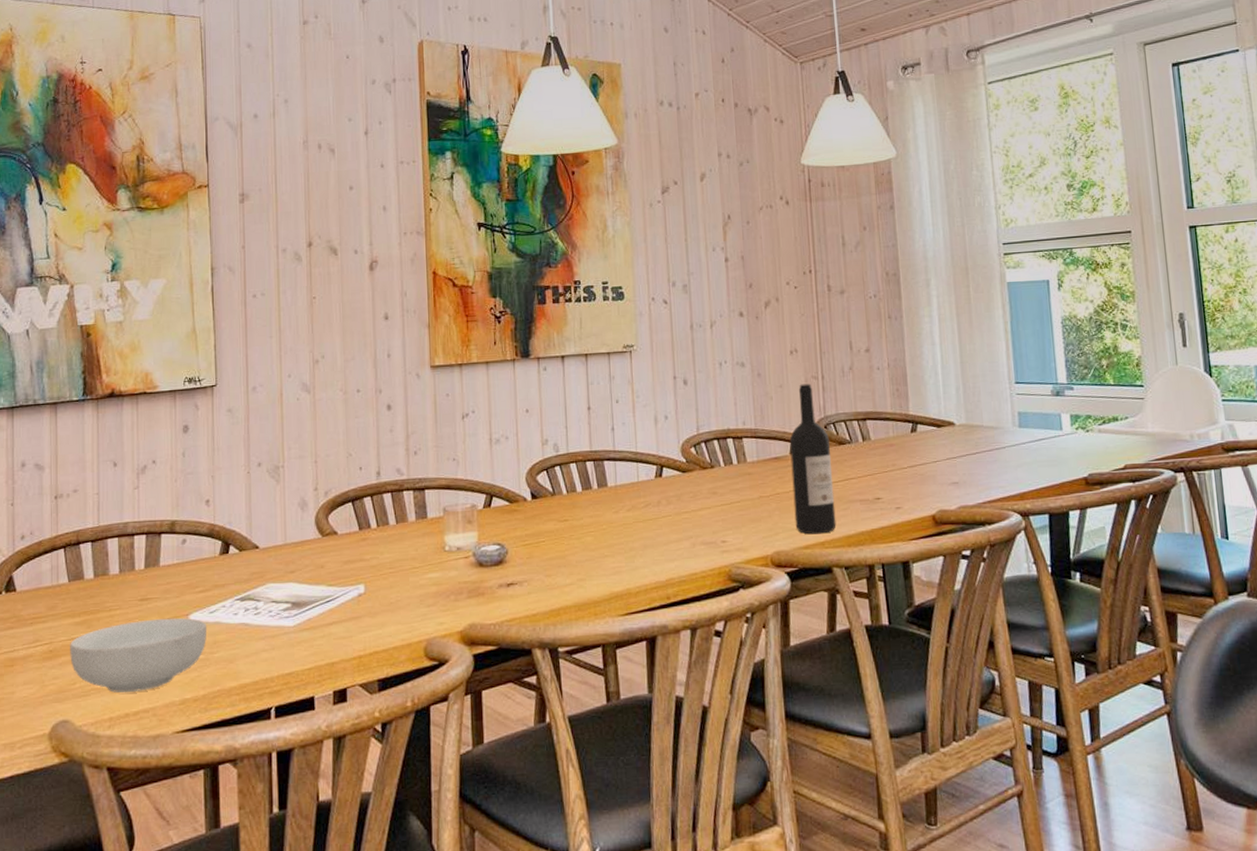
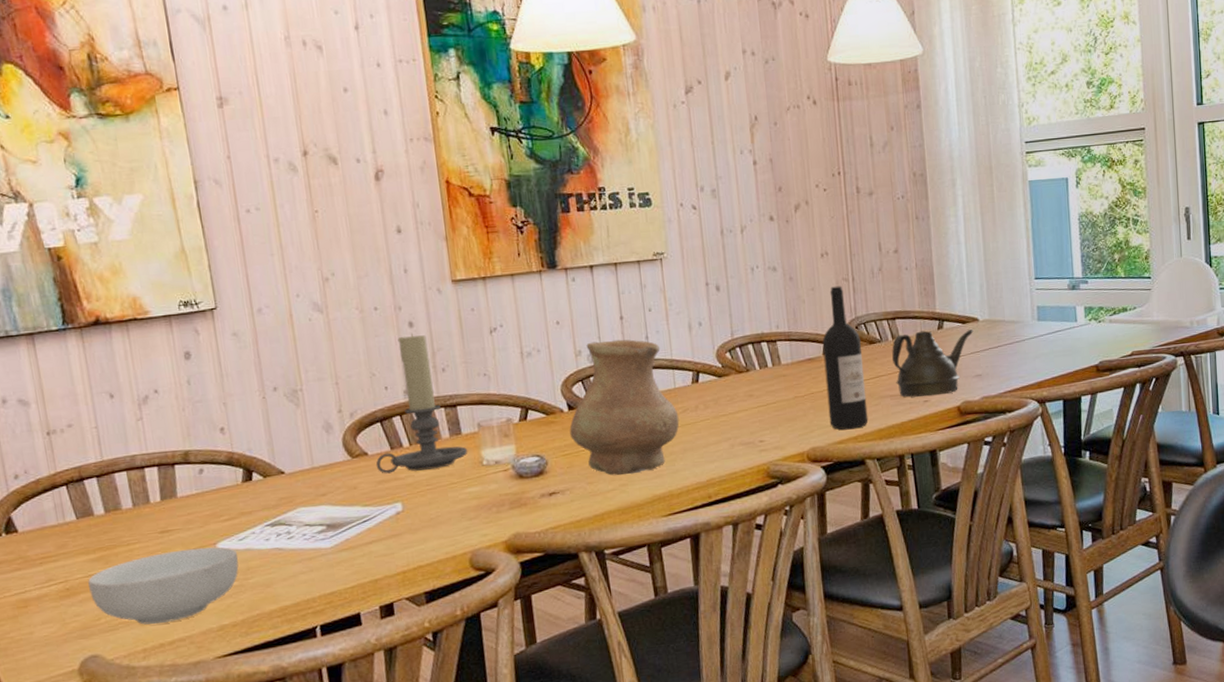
candle holder: none [343,415,432,554] -> present [375,332,468,474]
vase: none [531,429,641,570] -> present [569,339,680,476]
teapot: none [862,433,949,504] -> present [891,329,974,397]

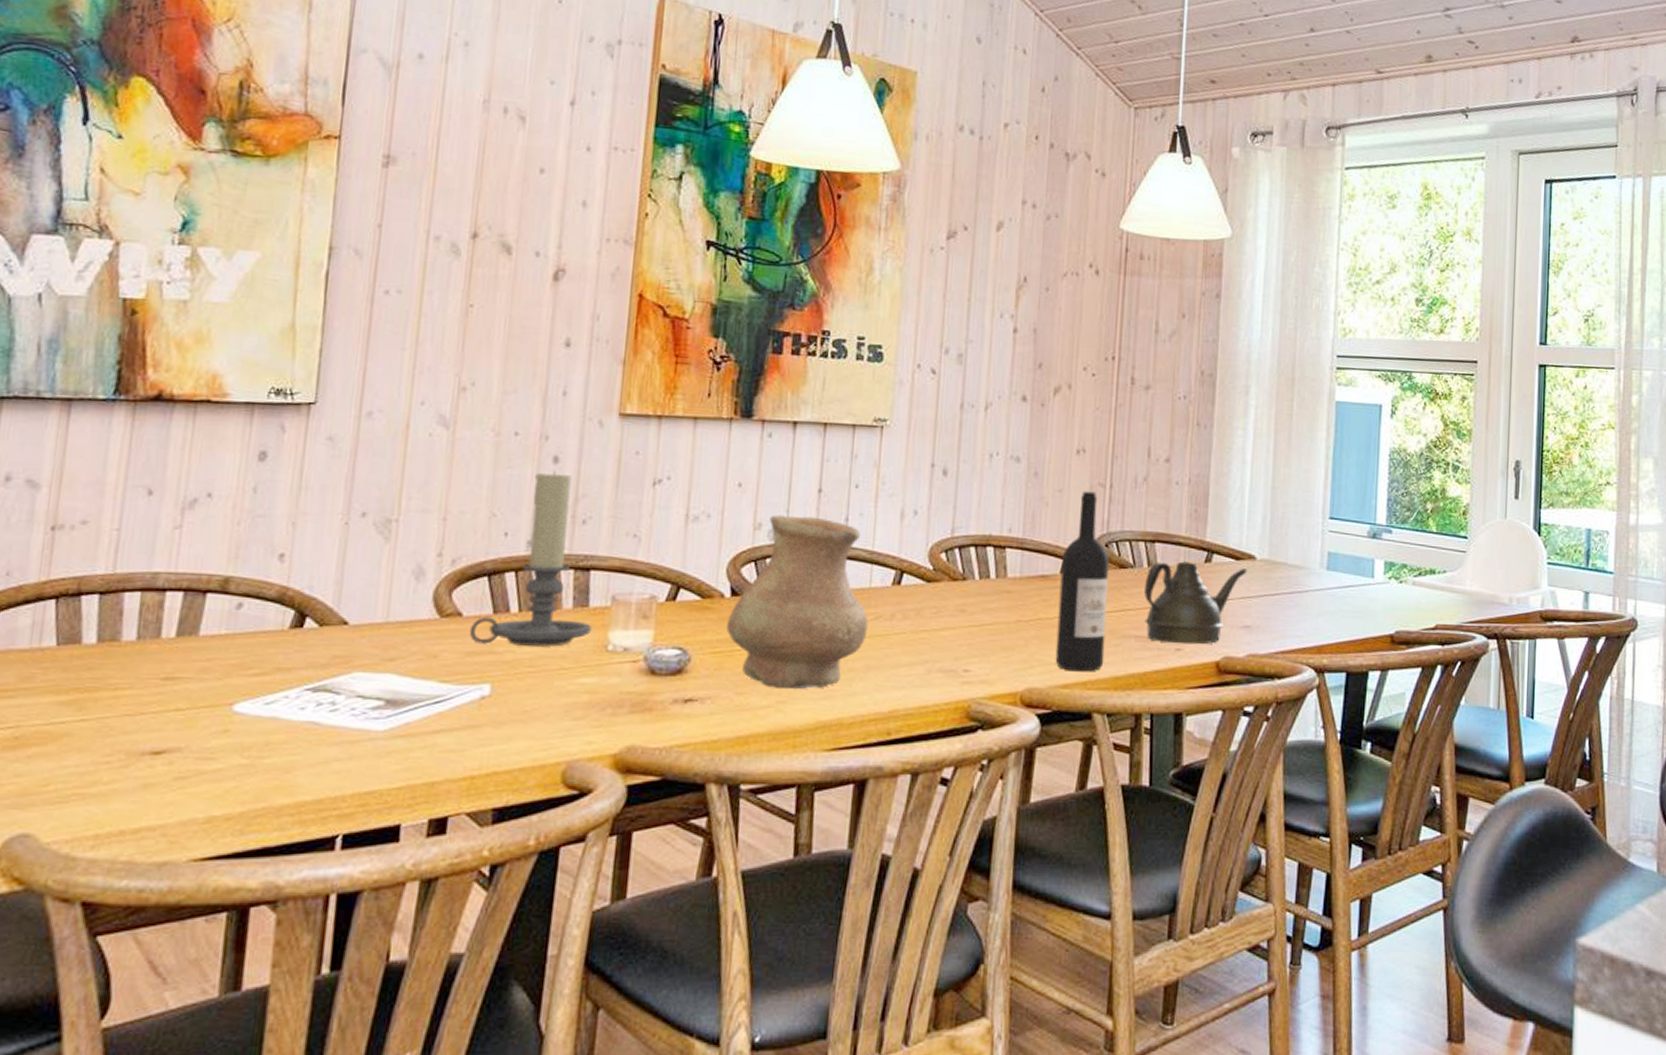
cereal bowl: present [88,547,239,625] -> none [44,706,259,803]

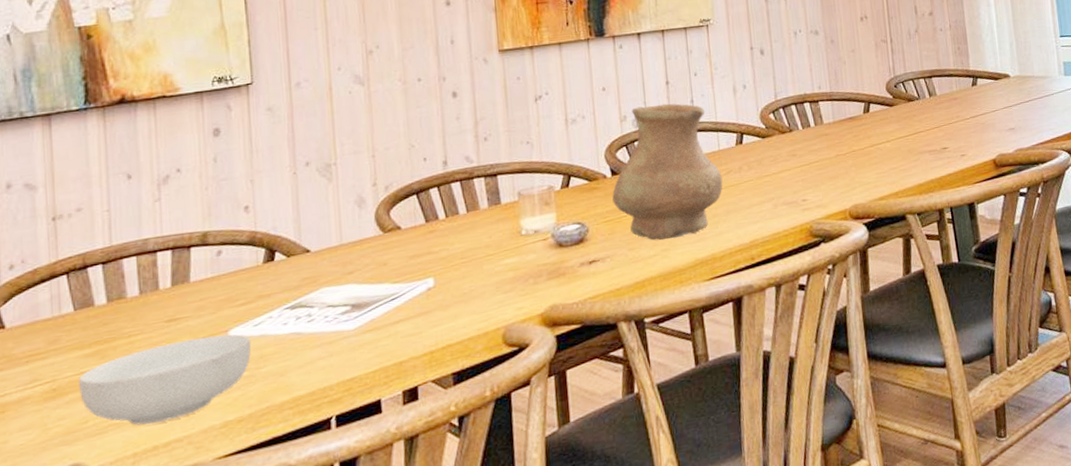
cereal bowl: none [44,706,259,803] -> present [79,334,252,426]
candle holder: present [469,470,592,647] -> none [408,103,507,249]
wine bottle: present [1055,491,1109,672] -> none [862,47,908,187]
teapot: present [1143,561,1248,645] -> none [929,85,1006,152]

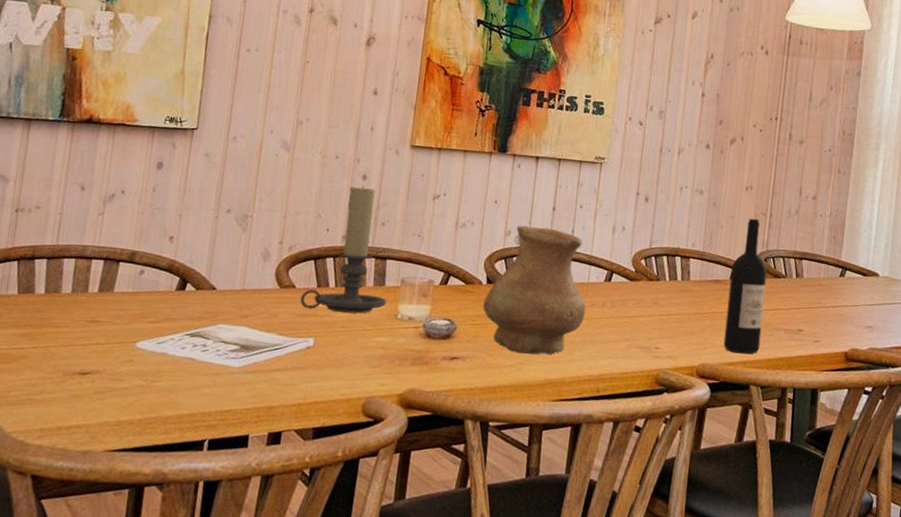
cereal bowl: present [79,334,252,426] -> none [8,341,153,408]
candle holder: none [408,103,507,249] -> present [300,185,387,314]
wine bottle: none [862,47,908,187] -> present [723,218,767,354]

